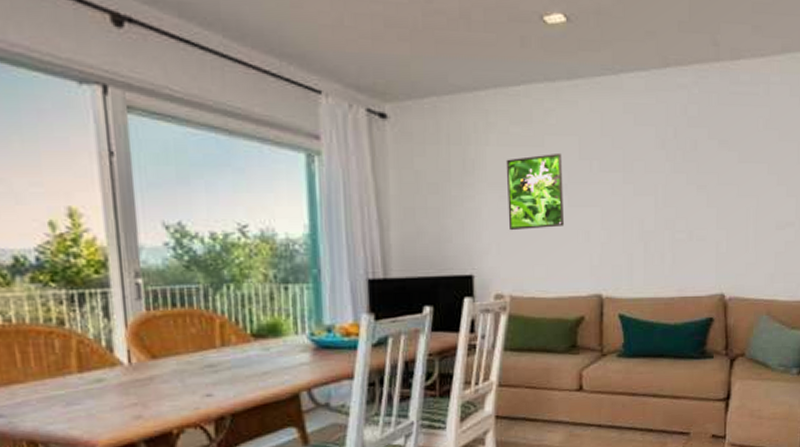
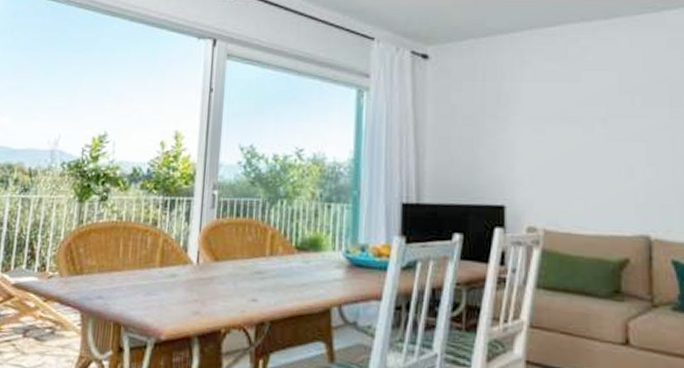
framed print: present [506,152,564,231] -> none [540,87,603,163]

